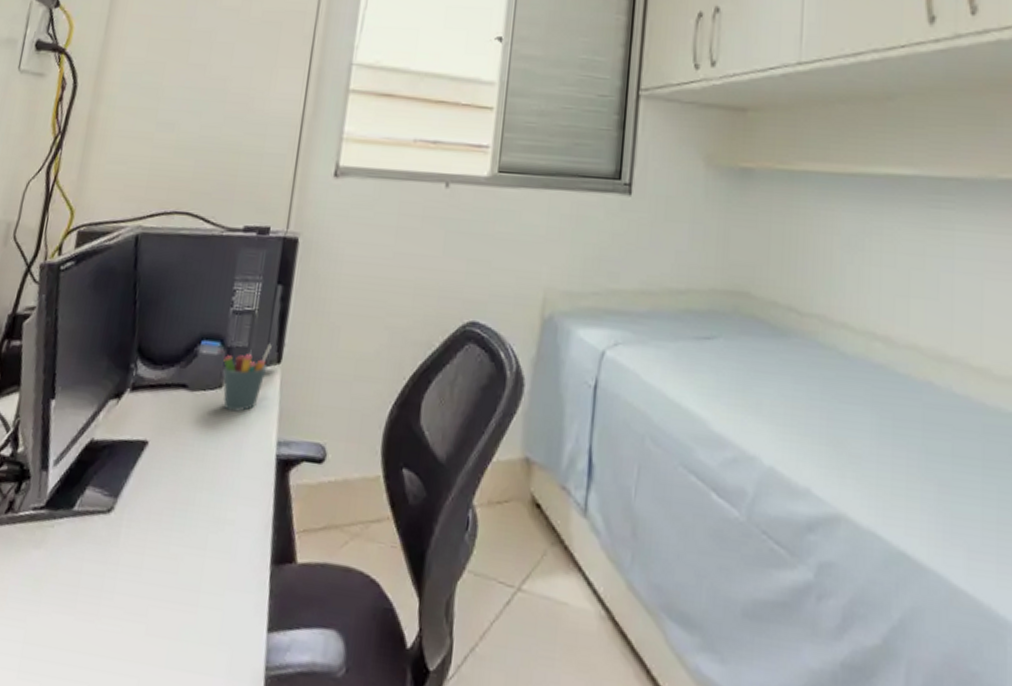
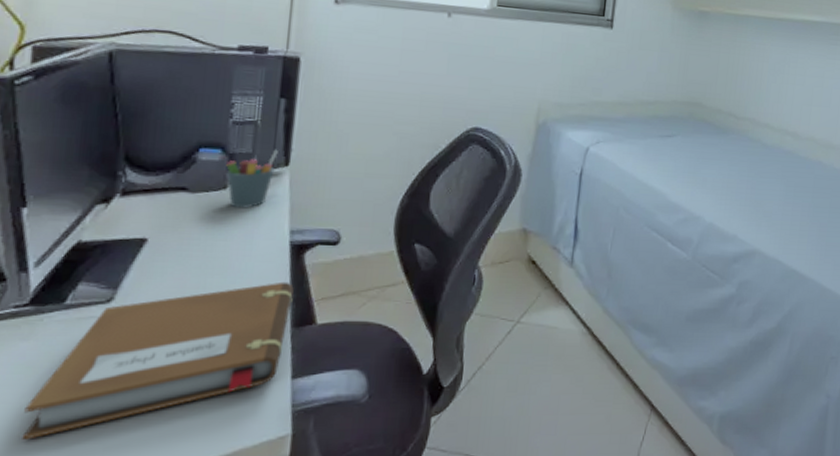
notebook: none [22,504,277,667] -> present [22,281,294,440]

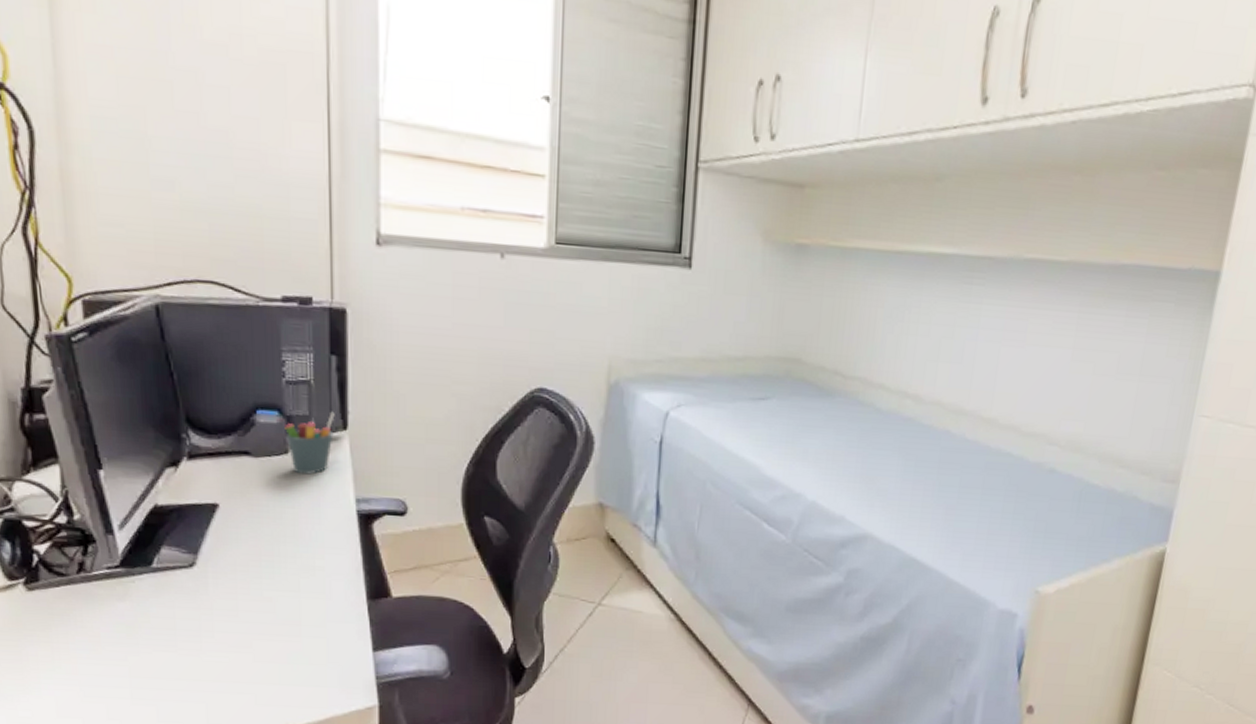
notebook: present [22,281,294,440] -> none [131,552,366,695]

